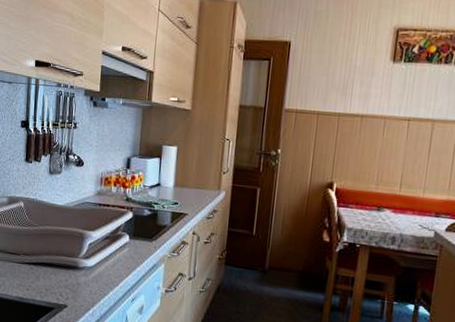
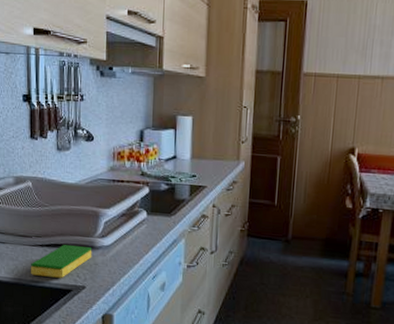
dish sponge: none [17,264,76,296] -> present [31,245,92,278]

